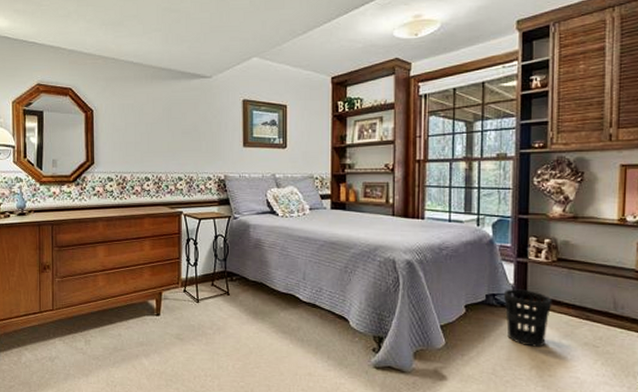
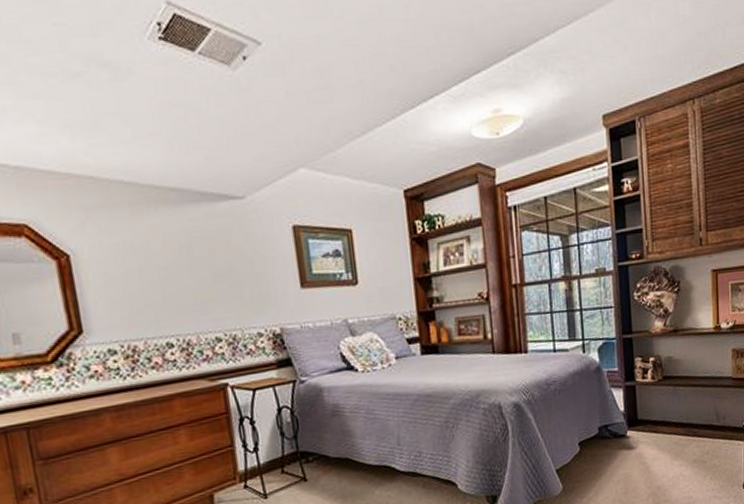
wastebasket: present [503,289,552,347] -> none [615,415,662,475]

